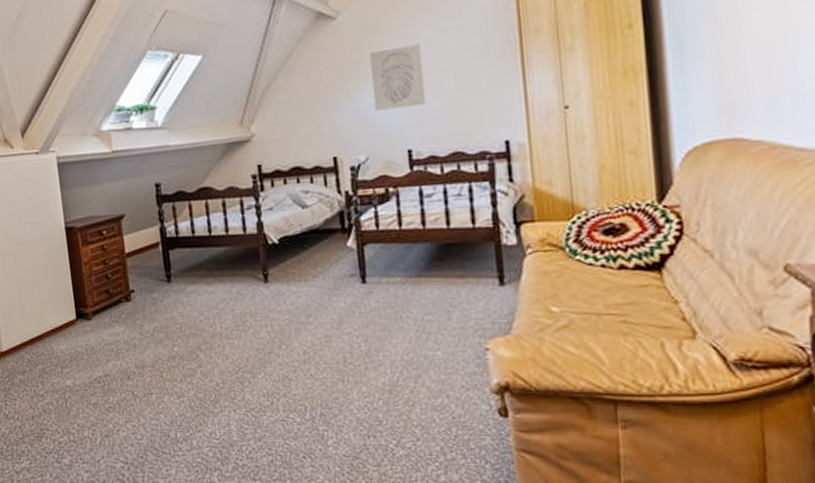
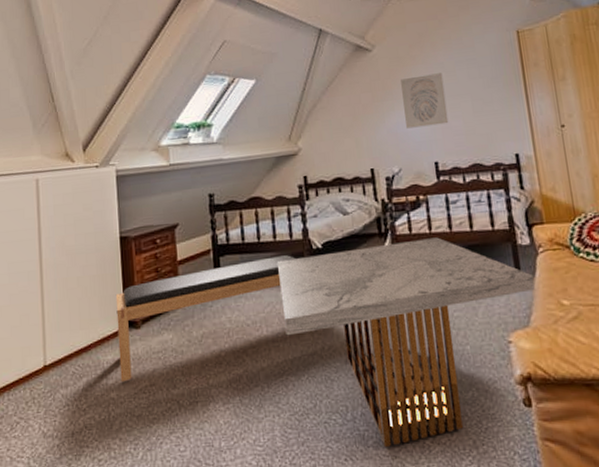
bench: none [64,250,252,372] -> present [115,255,298,383]
coffee table: none [229,234,520,447] -> present [276,237,535,447]

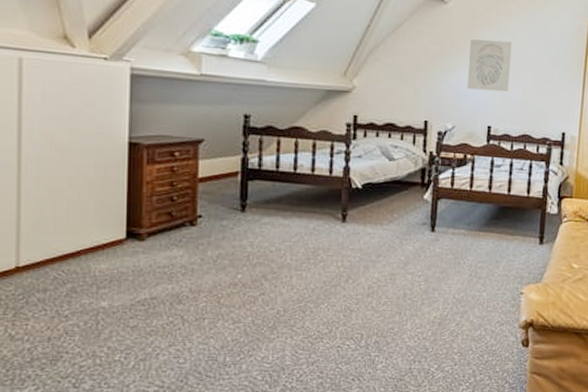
bench: present [115,255,298,383] -> none [115,189,334,293]
coffee table: present [276,237,535,447] -> none [310,194,554,371]

